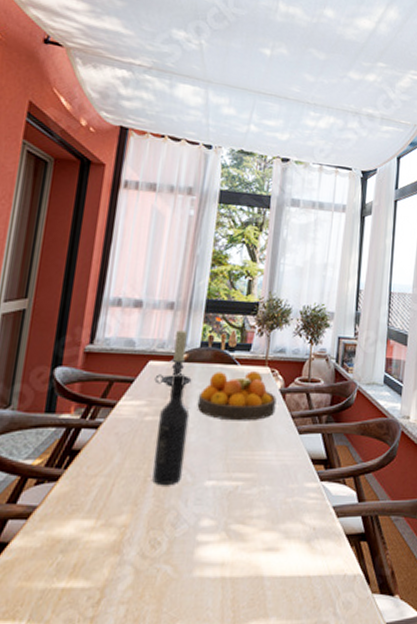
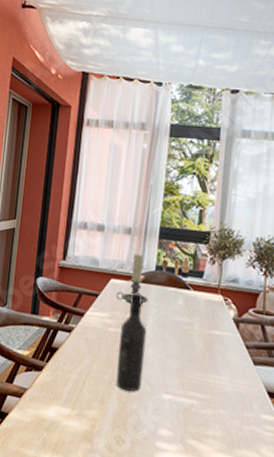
fruit bowl: present [197,371,277,421] -> none [153,294,230,345]

